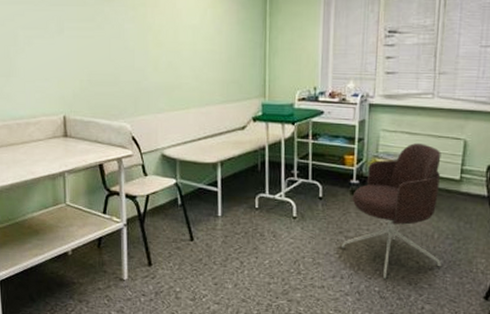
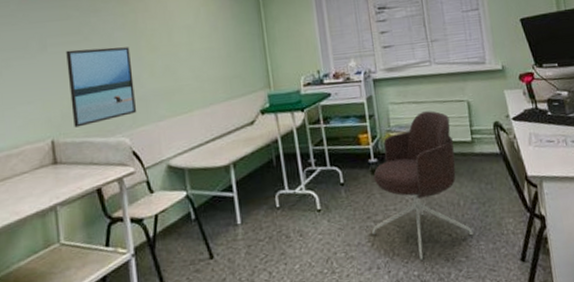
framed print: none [80,36,139,108] -> present [66,47,137,128]

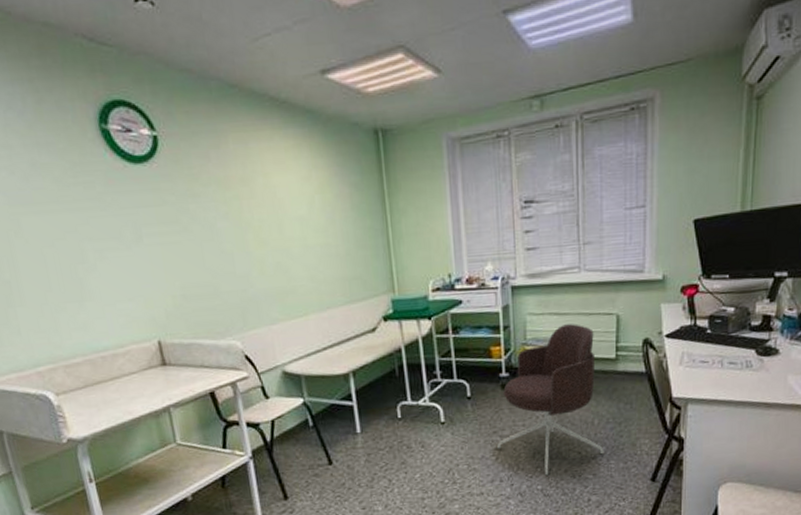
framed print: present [66,47,137,128] -> none [164,240,248,328]

